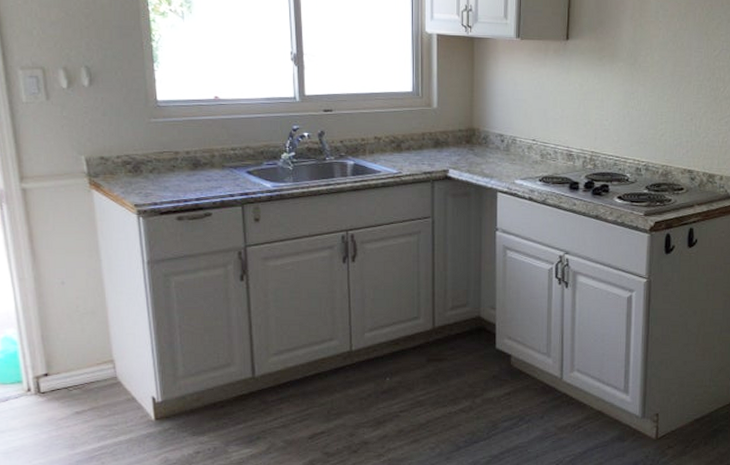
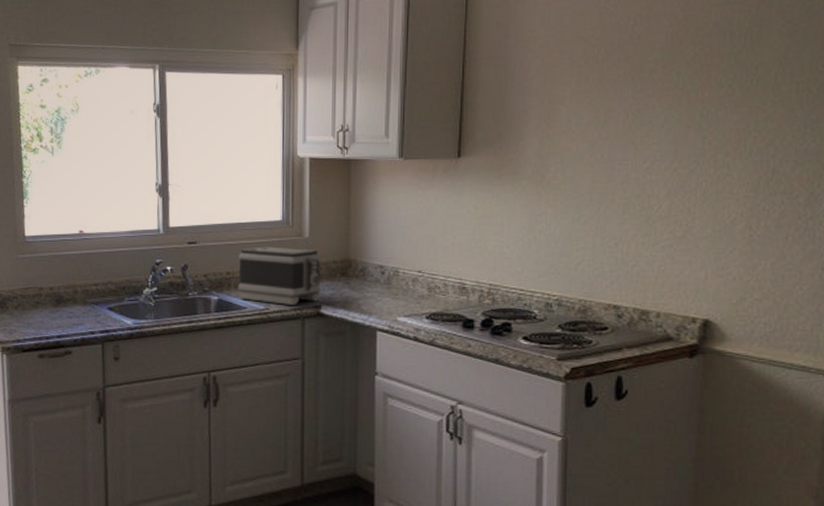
toaster: none [372,115,448,169] -> present [238,246,321,305]

